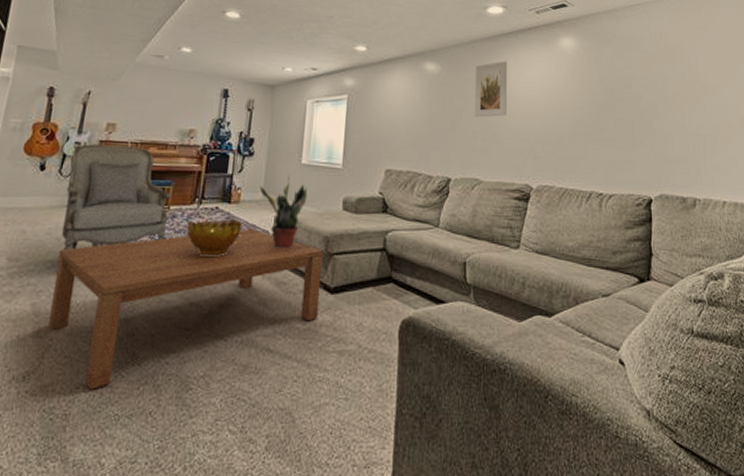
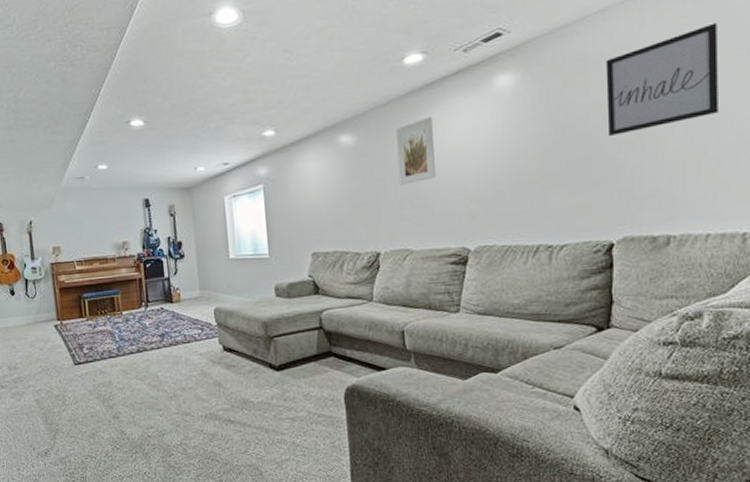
coffee table: present [48,229,323,390] -> none [44,323,268,459]
armchair: present [61,144,172,251] -> none [32,264,124,358]
decorative bowl: present [186,218,243,258] -> none [140,315,188,352]
potted plant: present [259,175,308,250] -> none [195,271,241,338]
wall art: none [644,31,727,105] -> present [605,22,718,136]

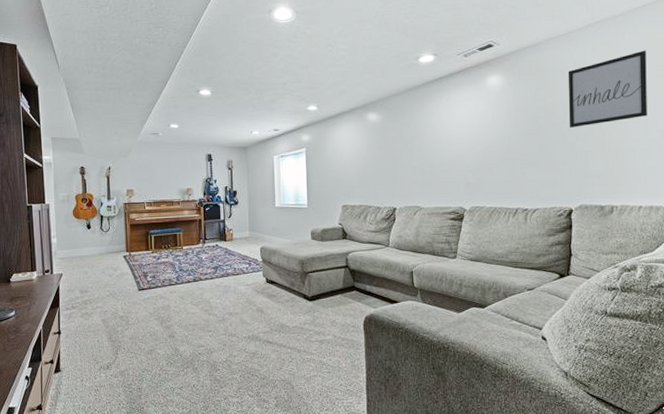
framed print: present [395,116,435,185] -> none [411,104,441,155]

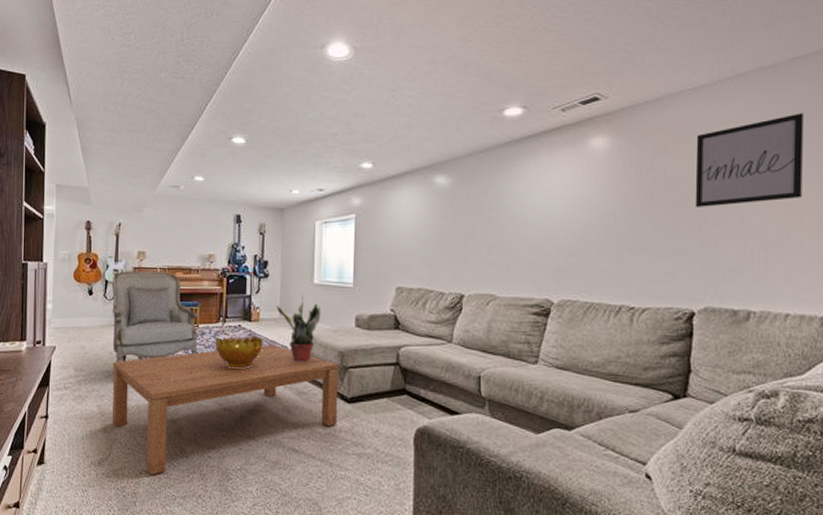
armchair: none [107,205,183,283] -> present [112,271,199,363]
coffee table: none [113,259,302,372] -> present [112,344,339,475]
decorative bowl: none [197,252,238,282] -> present [215,335,263,370]
potted plant: none [246,216,283,272] -> present [276,295,321,363]

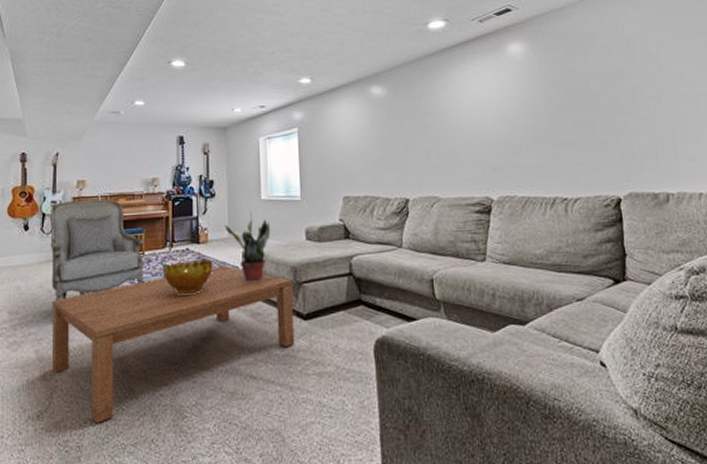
wall art: present [694,113,804,207] -> none [598,14,695,101]

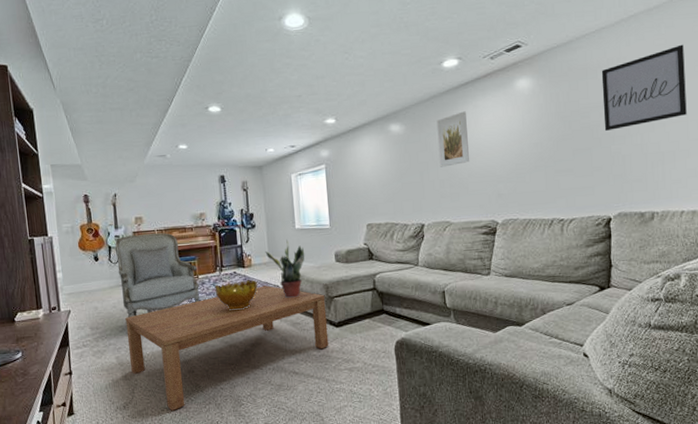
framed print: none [422,75,459,135] -> present [436,111,469,167]
wall art: none [598,14,695,101] -> present [601,44,687,131]

